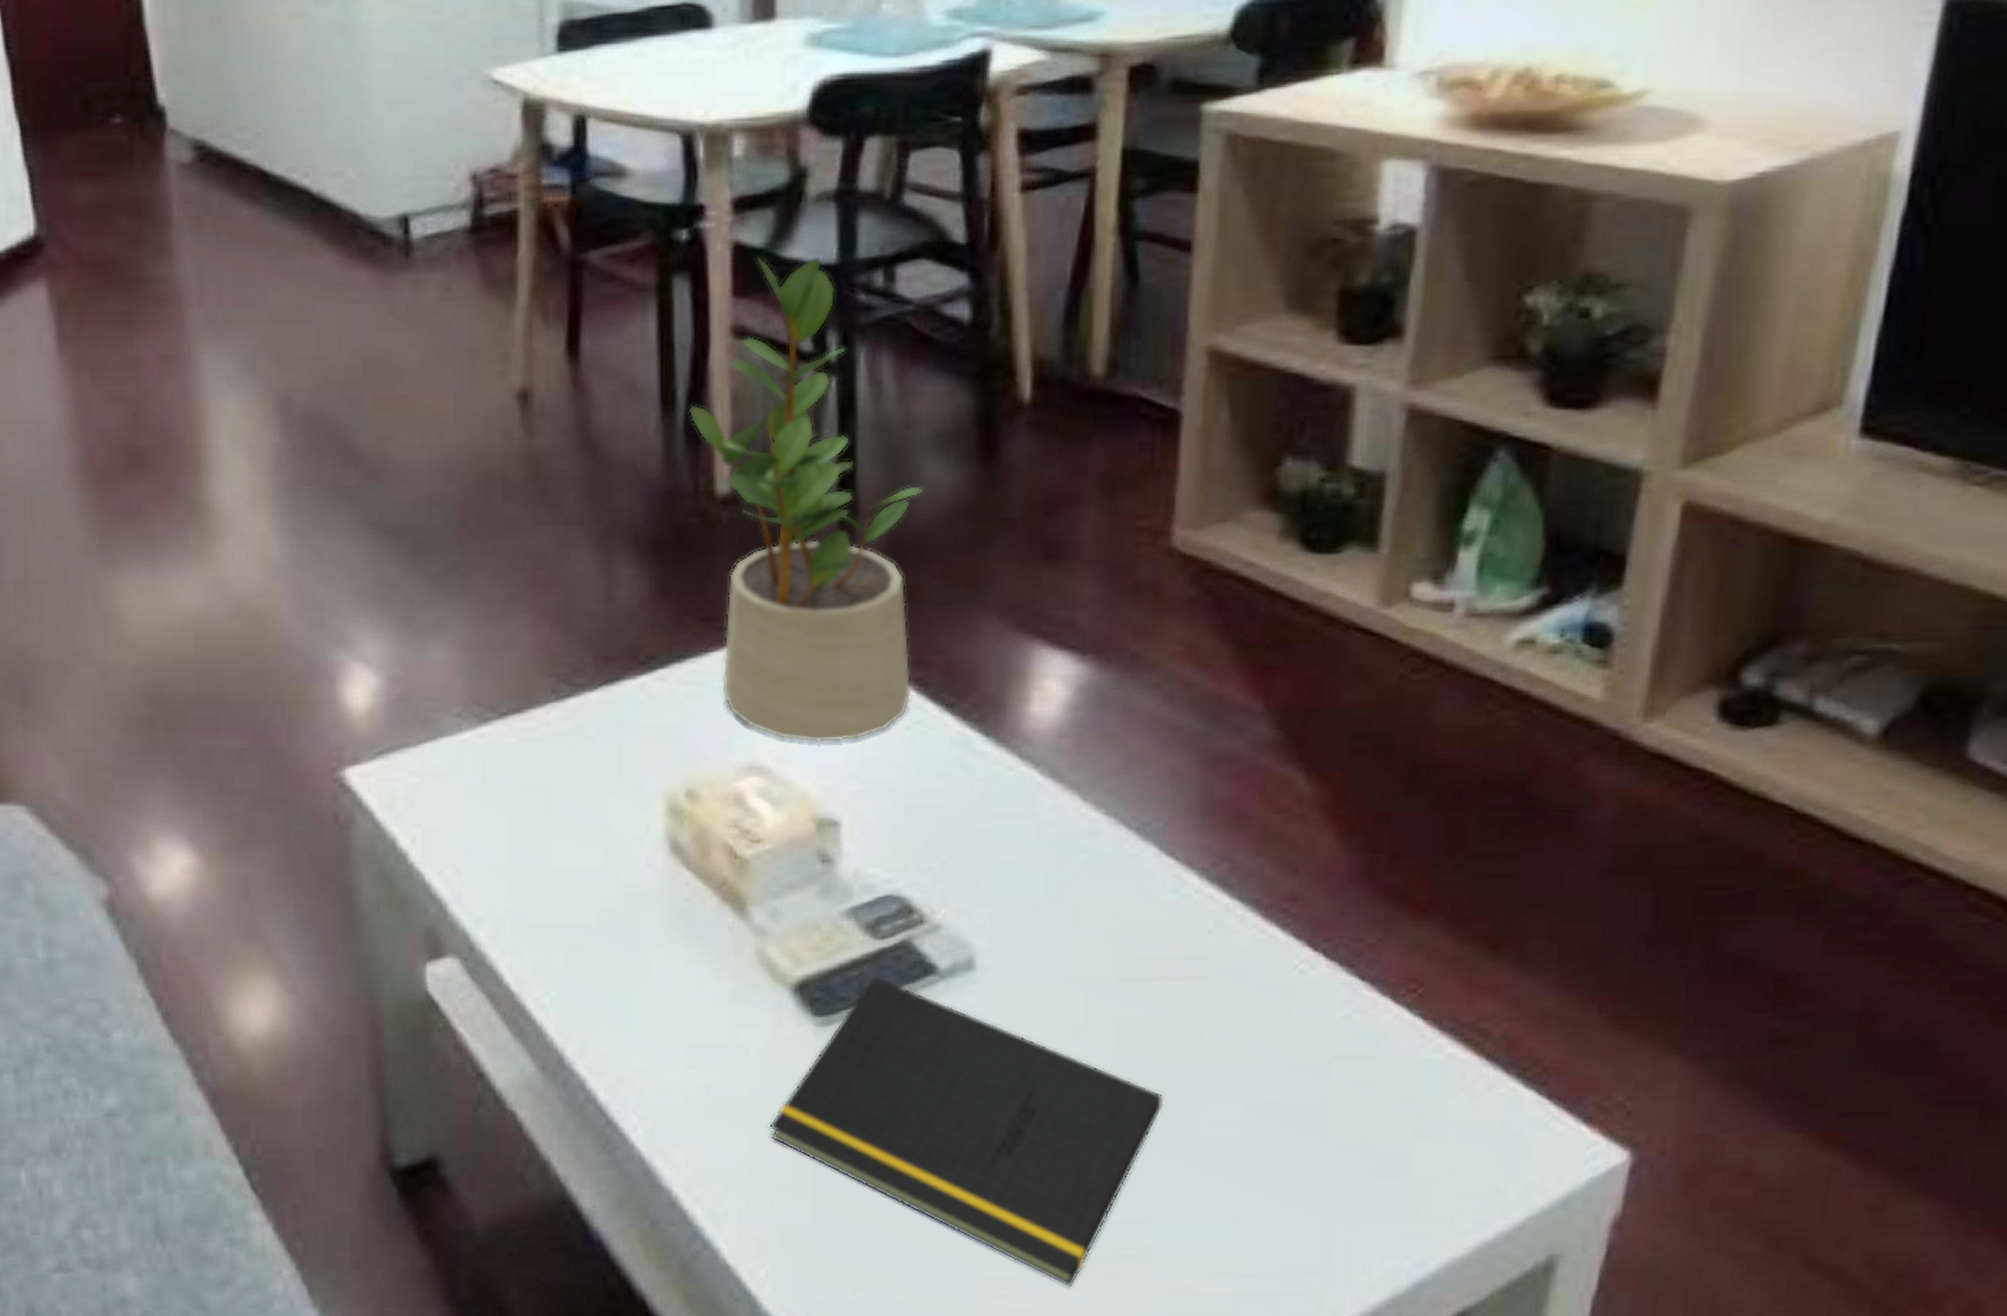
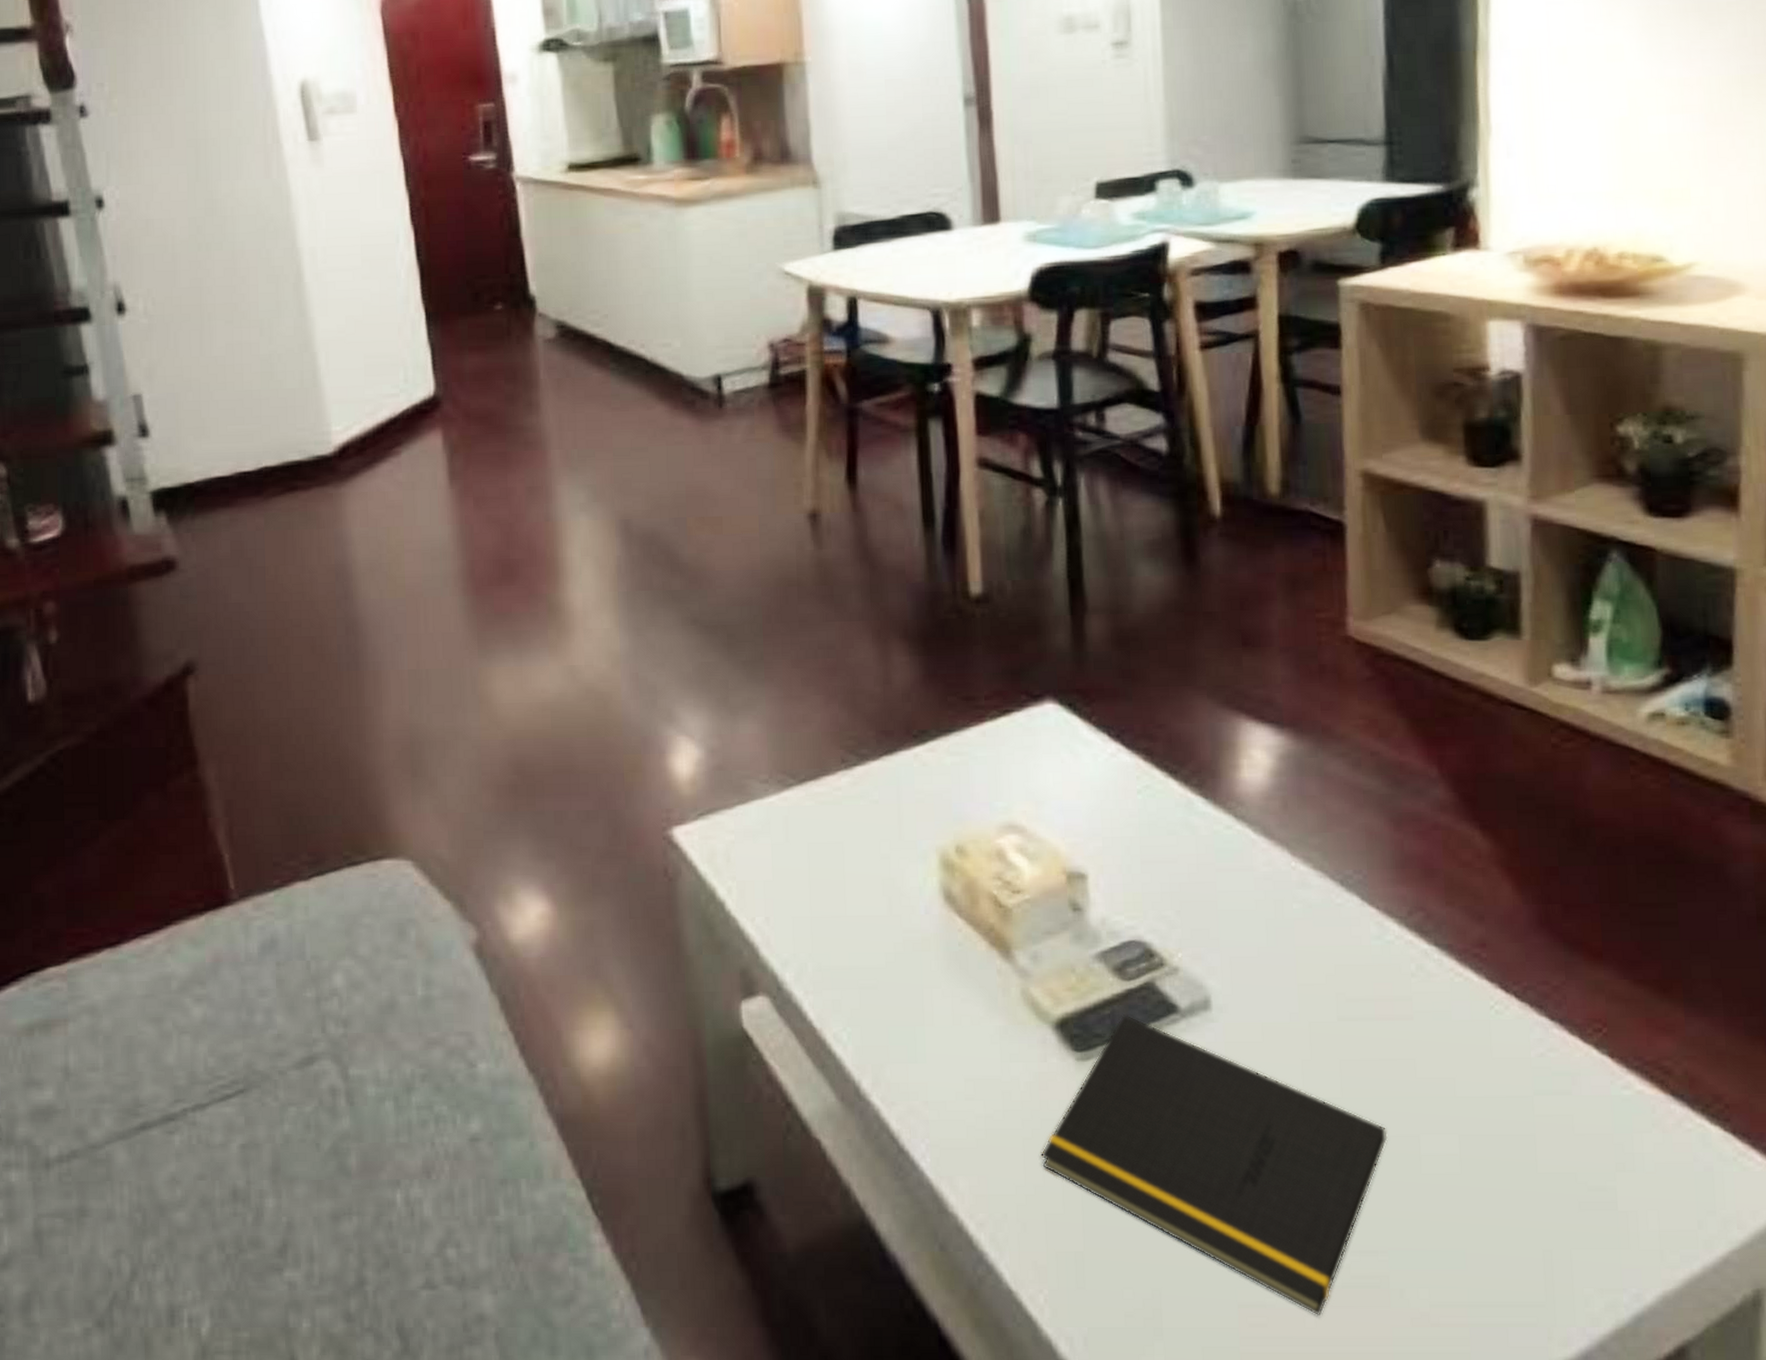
potted plant: present [688,256,923,743] -> none [945,402,1140,805]

